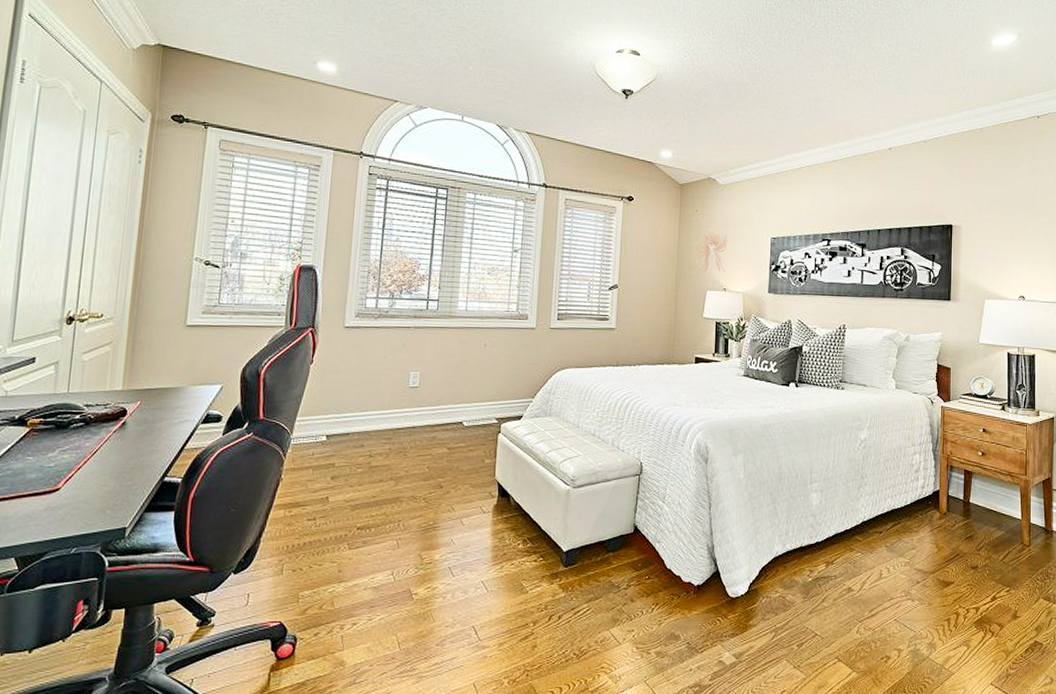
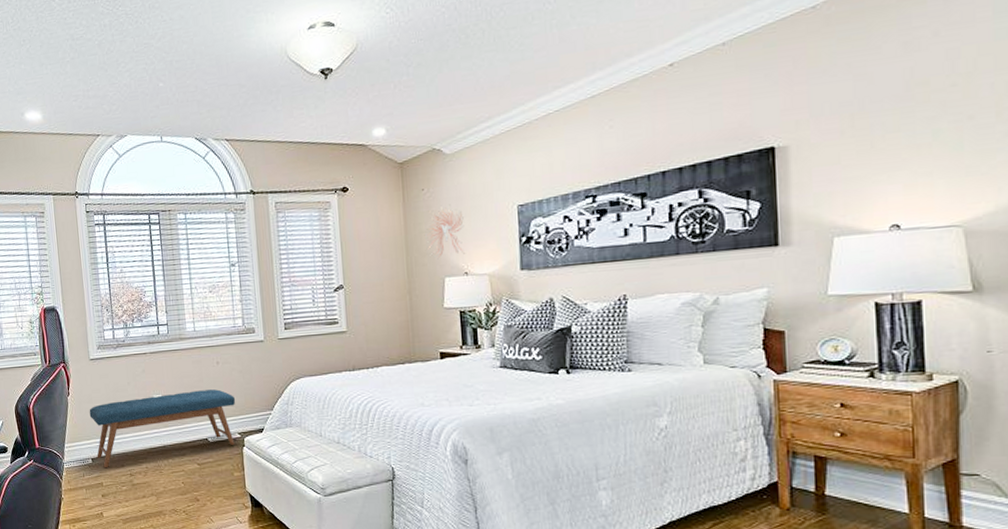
bench: none [333,371,498,446] -> present [89,389,236,467]

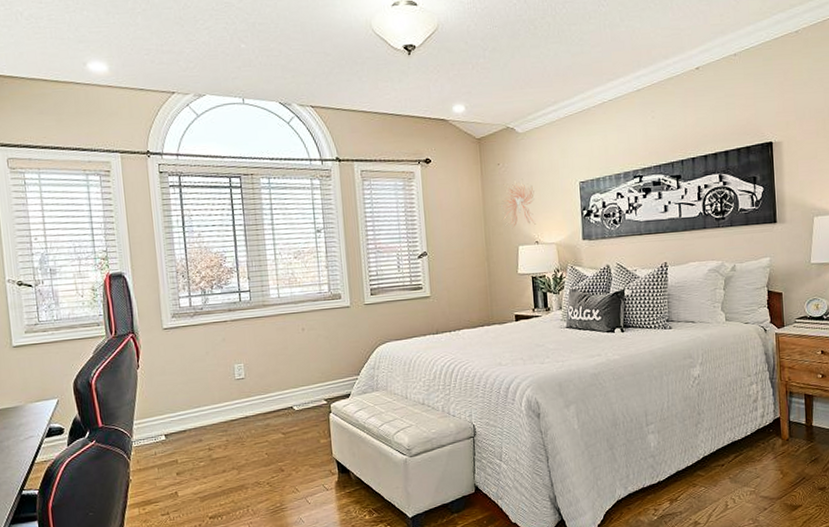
bench: present [89,389,236,467] -> none [162,356,322,443]

